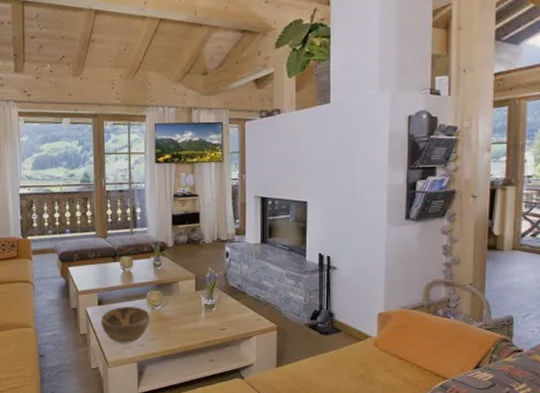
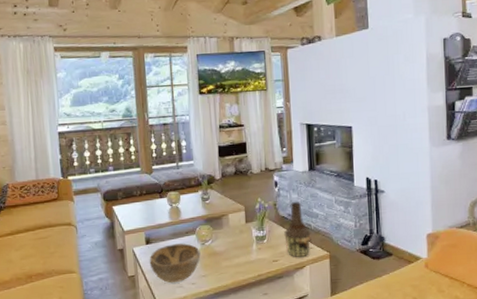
bottle: none [233,272,260,328] -> present [284,201,312,258]

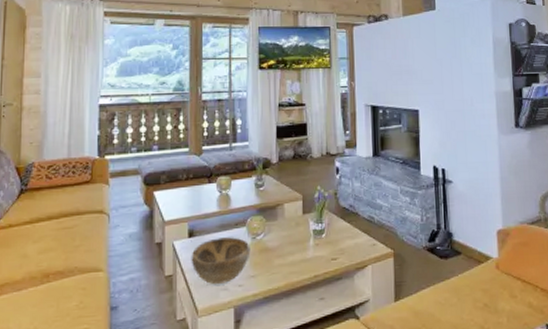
bottle: present [284,201,312,258] -> none [345,190,374,256]

